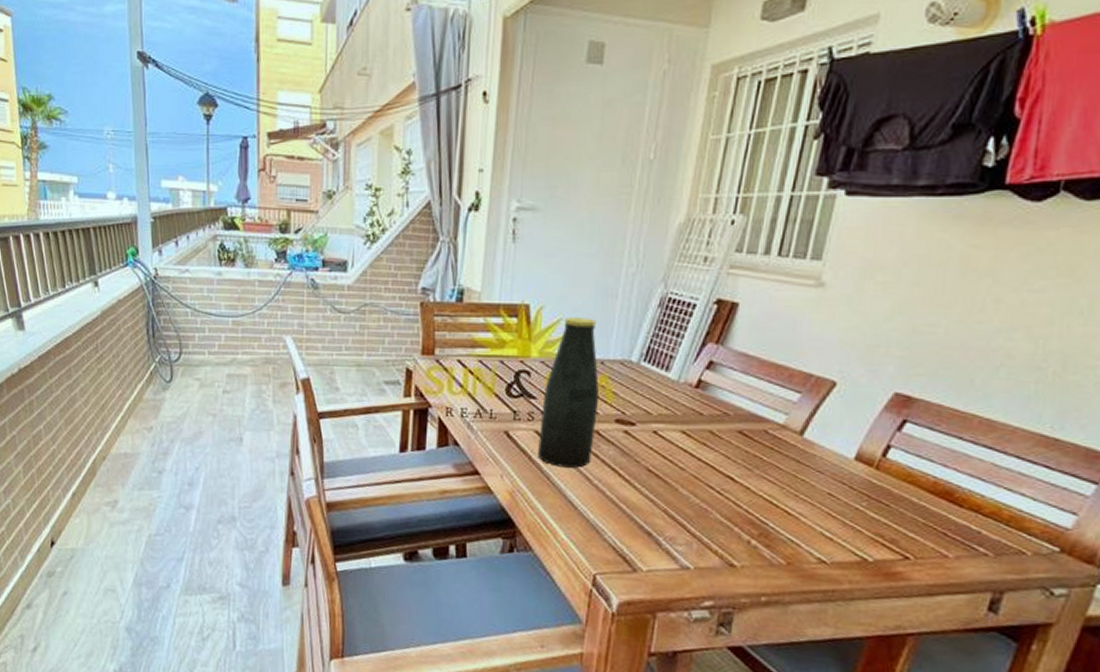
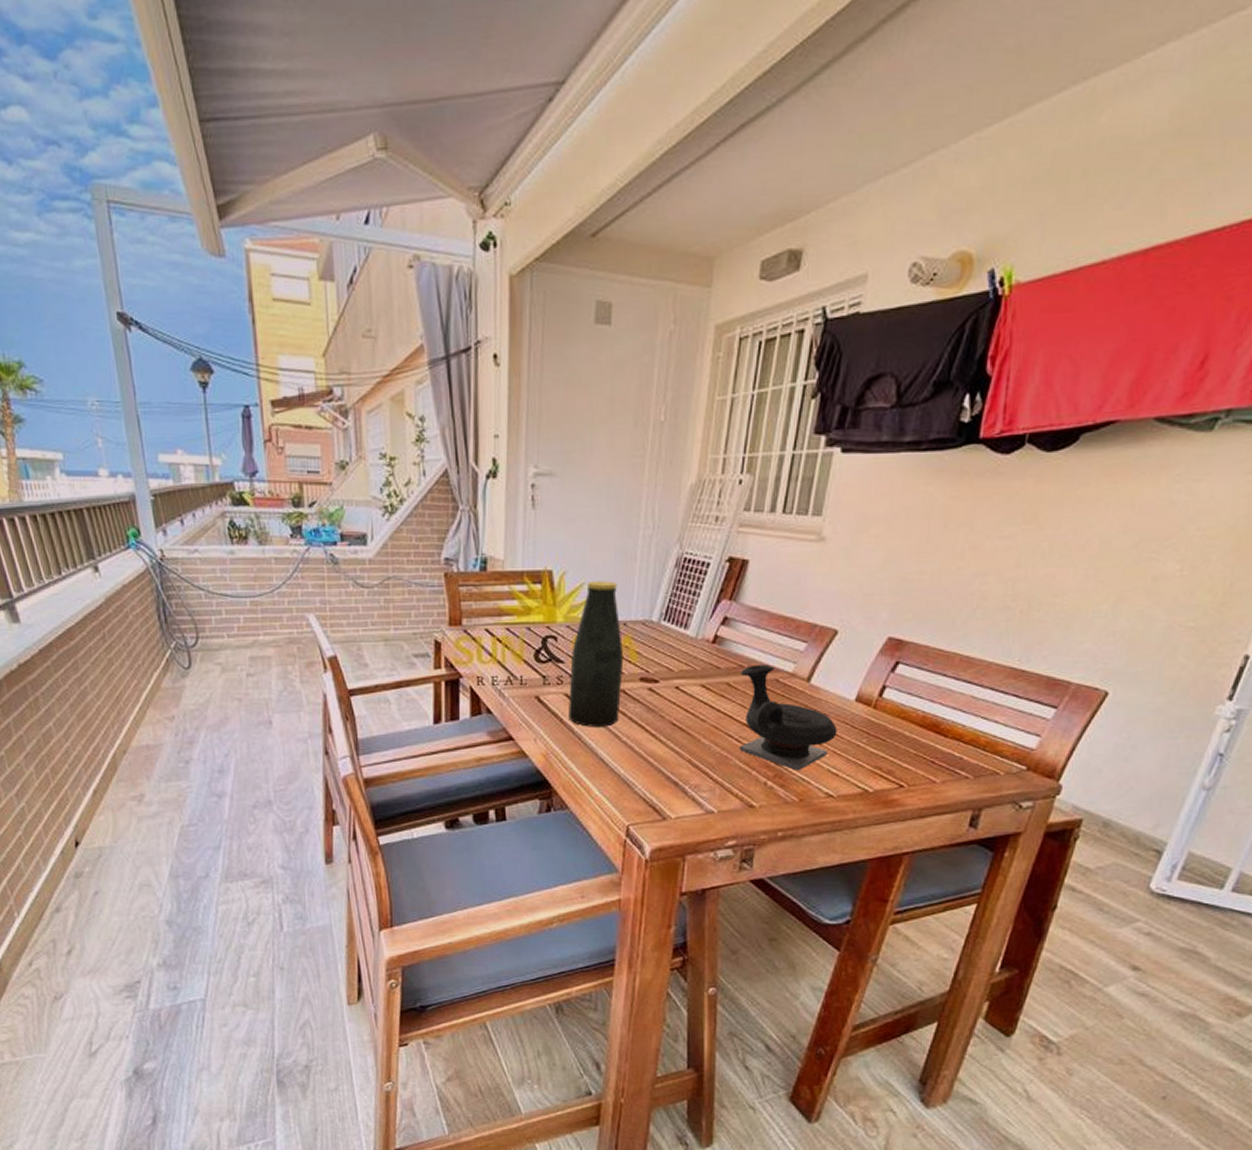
teapot: none [720,413,833,532] -> present [739,664,837,771]

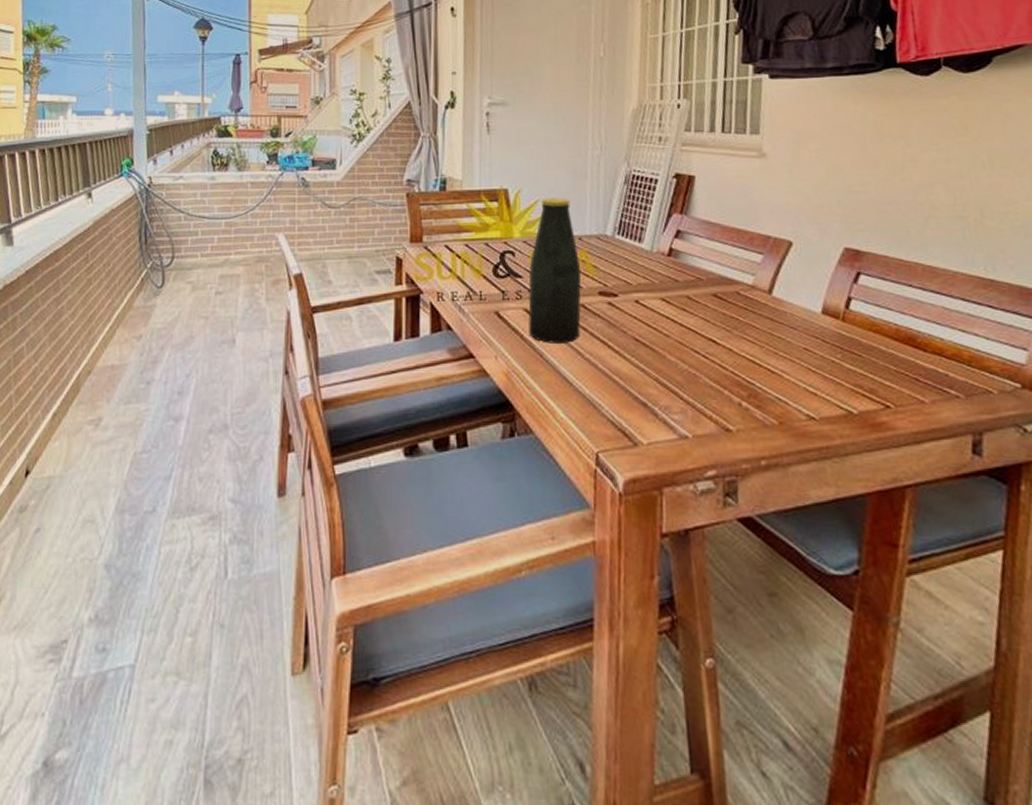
teapot: present [739,664,837,771] -> none [699,277,808,390]

